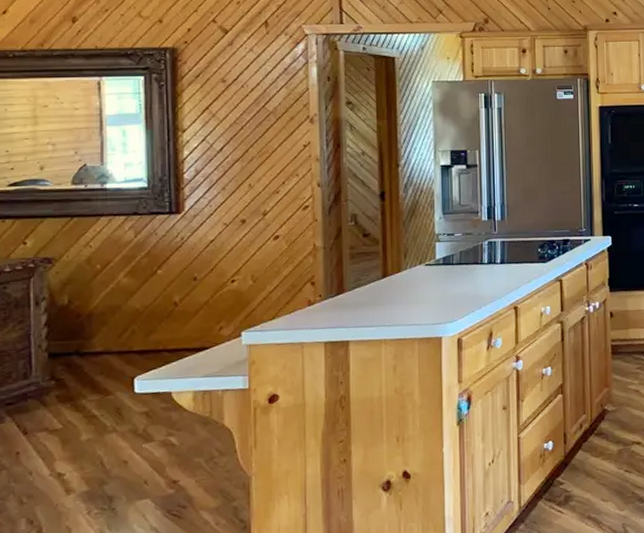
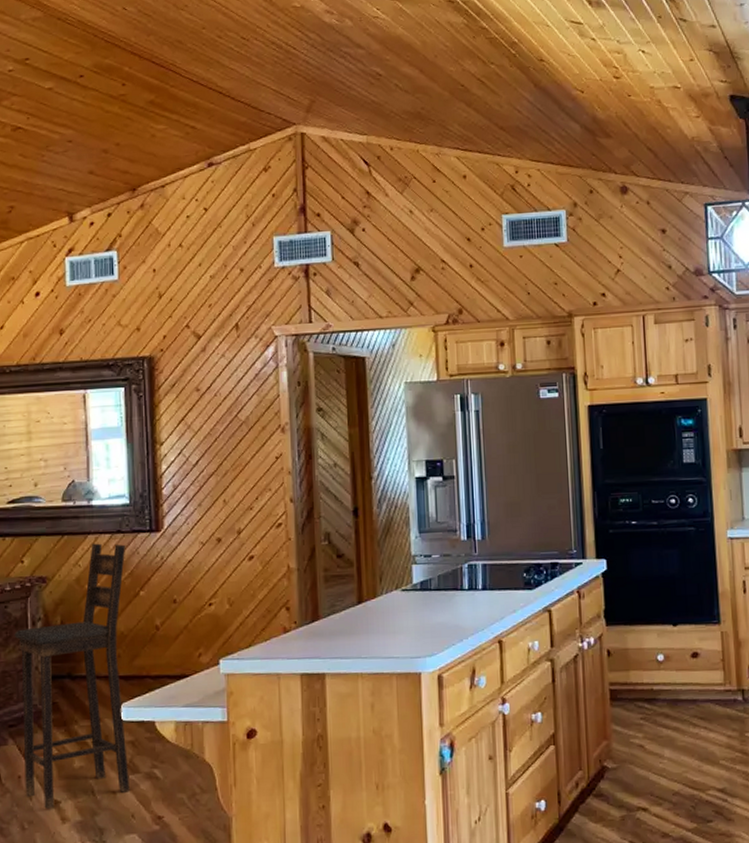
bar stool: none [14,224,144,482] -> present [14,543,131,809]

